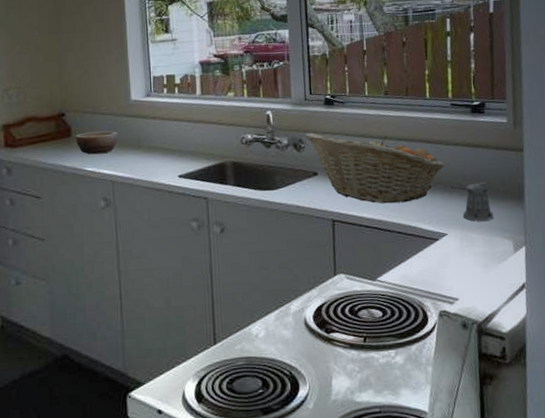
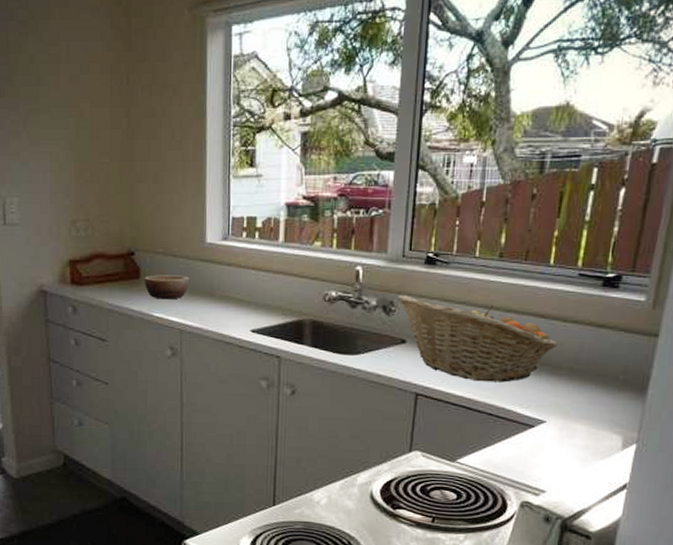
pepper shaker: present [450,182,493,222] -> none [559,368,607,412]

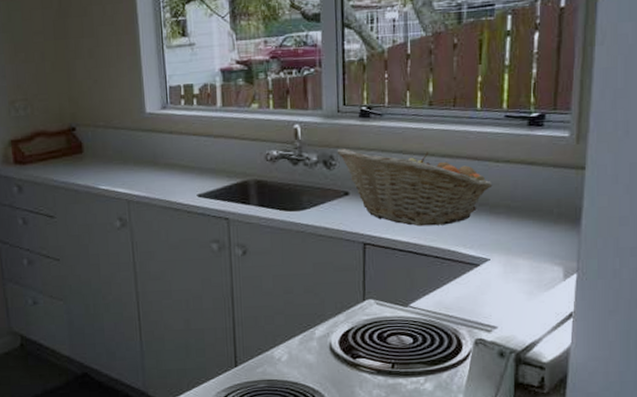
bowl: present [144,275,190,300] -> none [87,146,133,172]

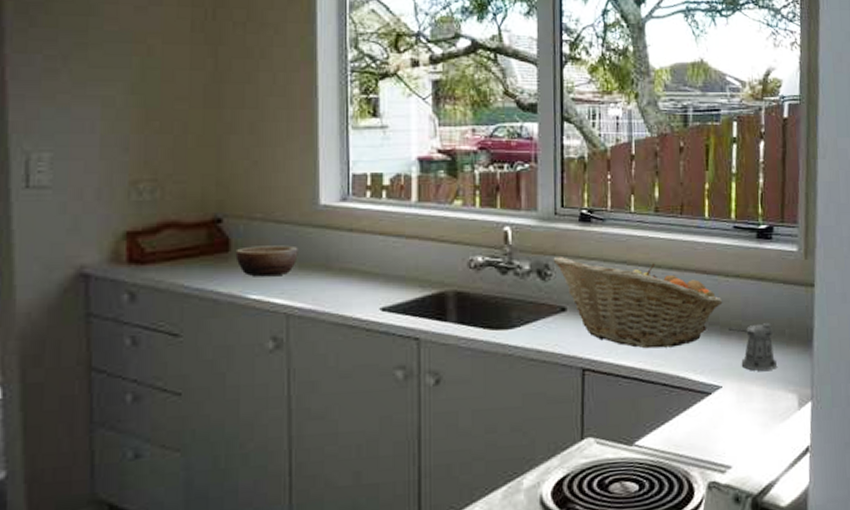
bowl: none [87,146,133,172] -> present [235,245,298,277]
pepper shaker: none [497,203,543,247] -> present [728,323,777,372]

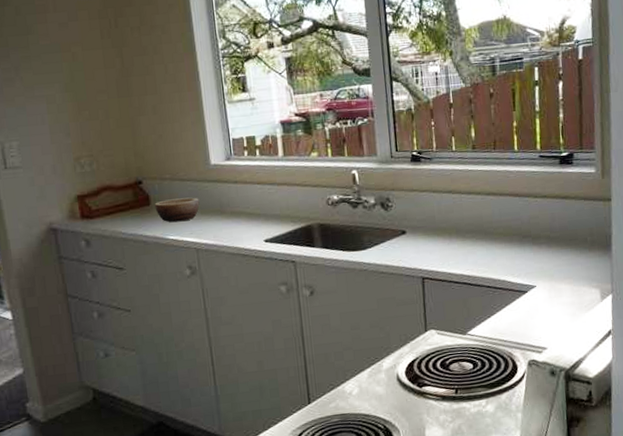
fruit basket: present [553,257,723,349] -> none [392,191,533,260]
pepper shaker: present [728,323,777,372] -> none [539,233,581,272]

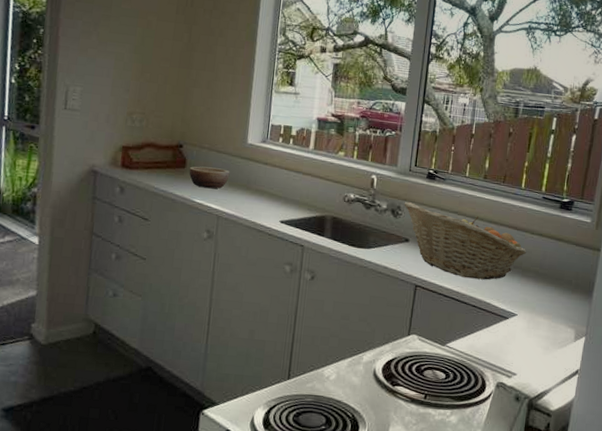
fruit basket: none [392,191,533,260] -> present [404,202,527,280]

